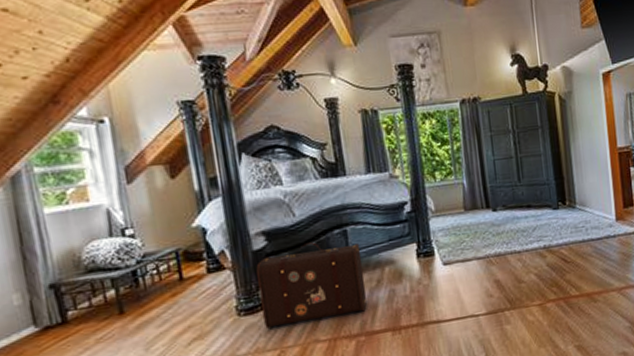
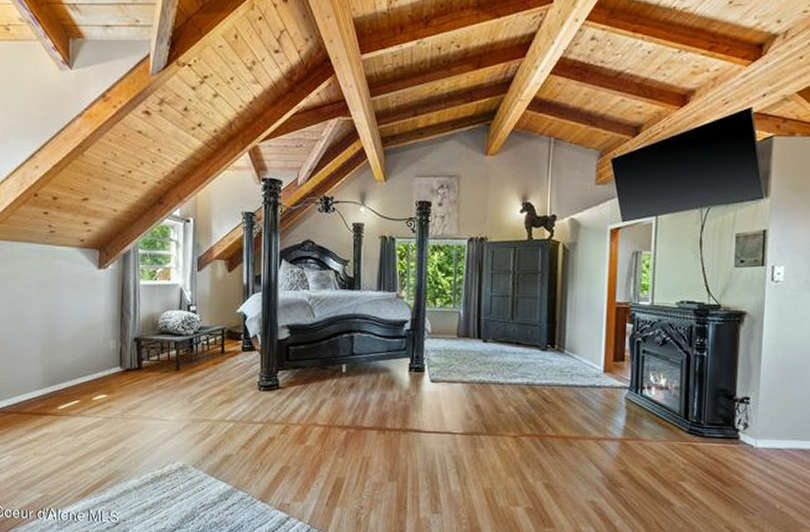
suitcase: present [256,242,367,329] -> none [277,341,362,408]

